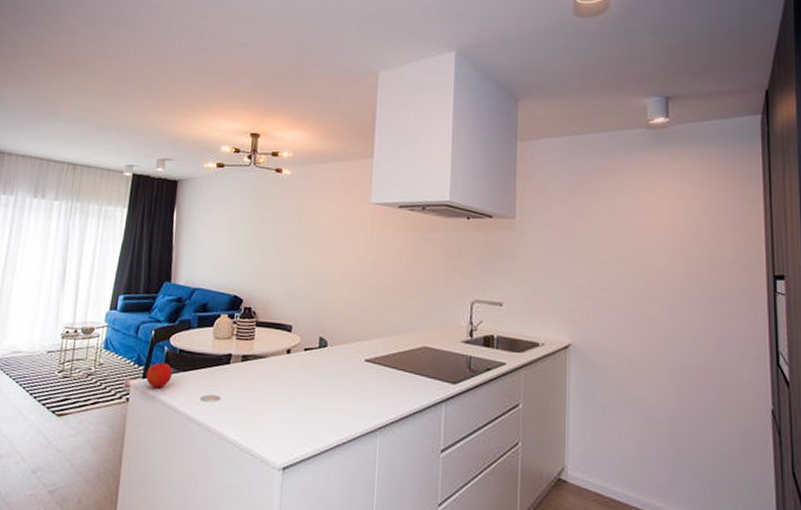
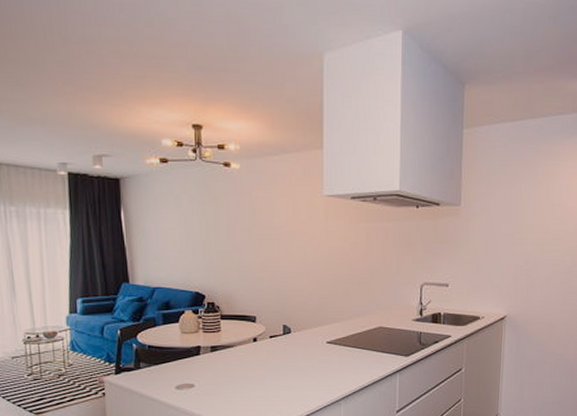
fruit: present [146,361,173,388] -> none [118,357,145,382]

